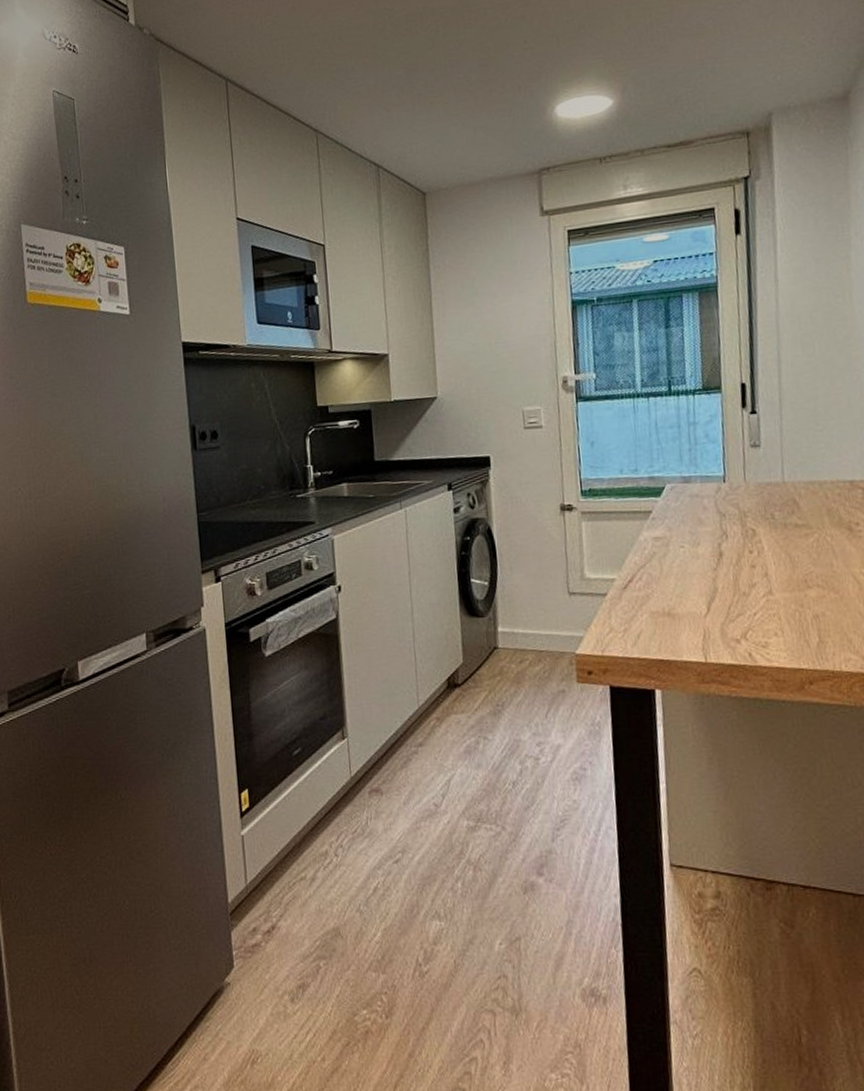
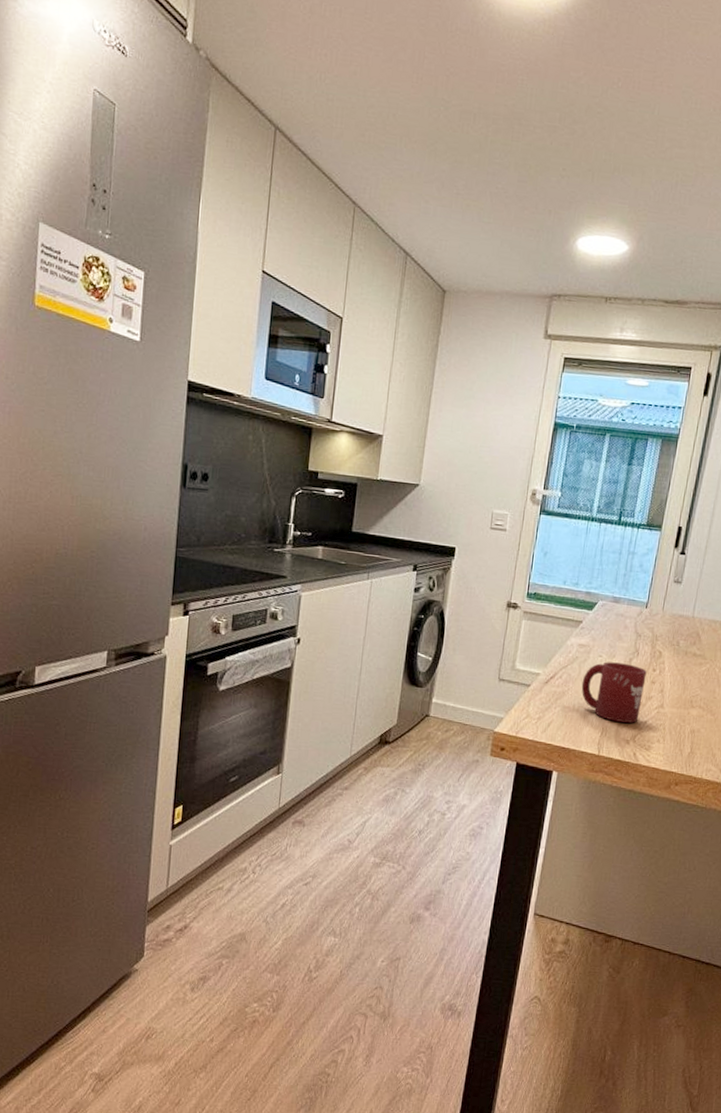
cup: none [666,550,745,620] -> present [581,662,647,723]

